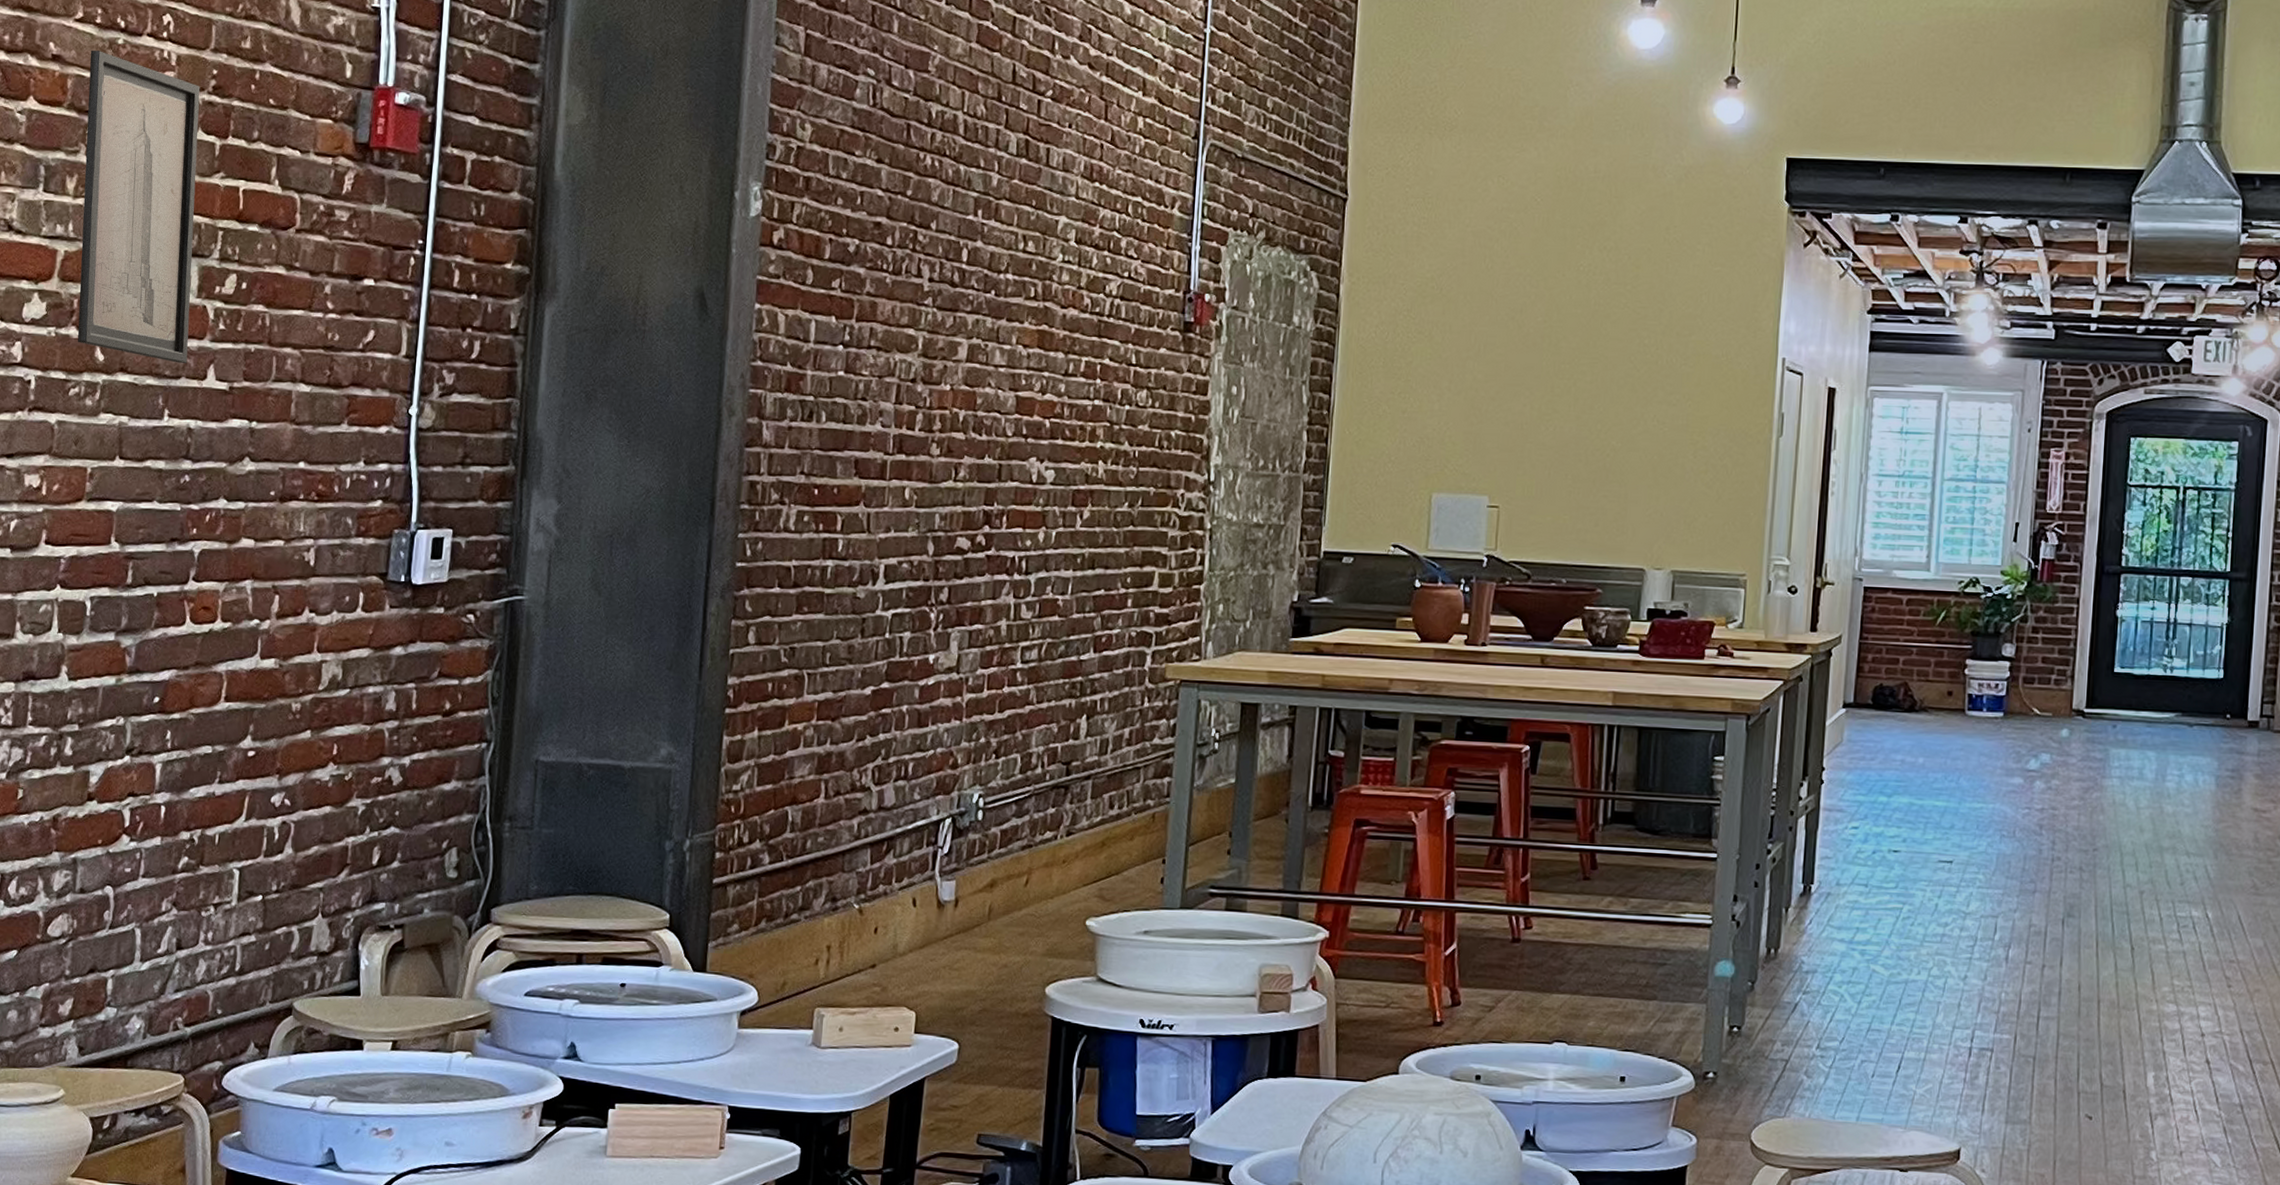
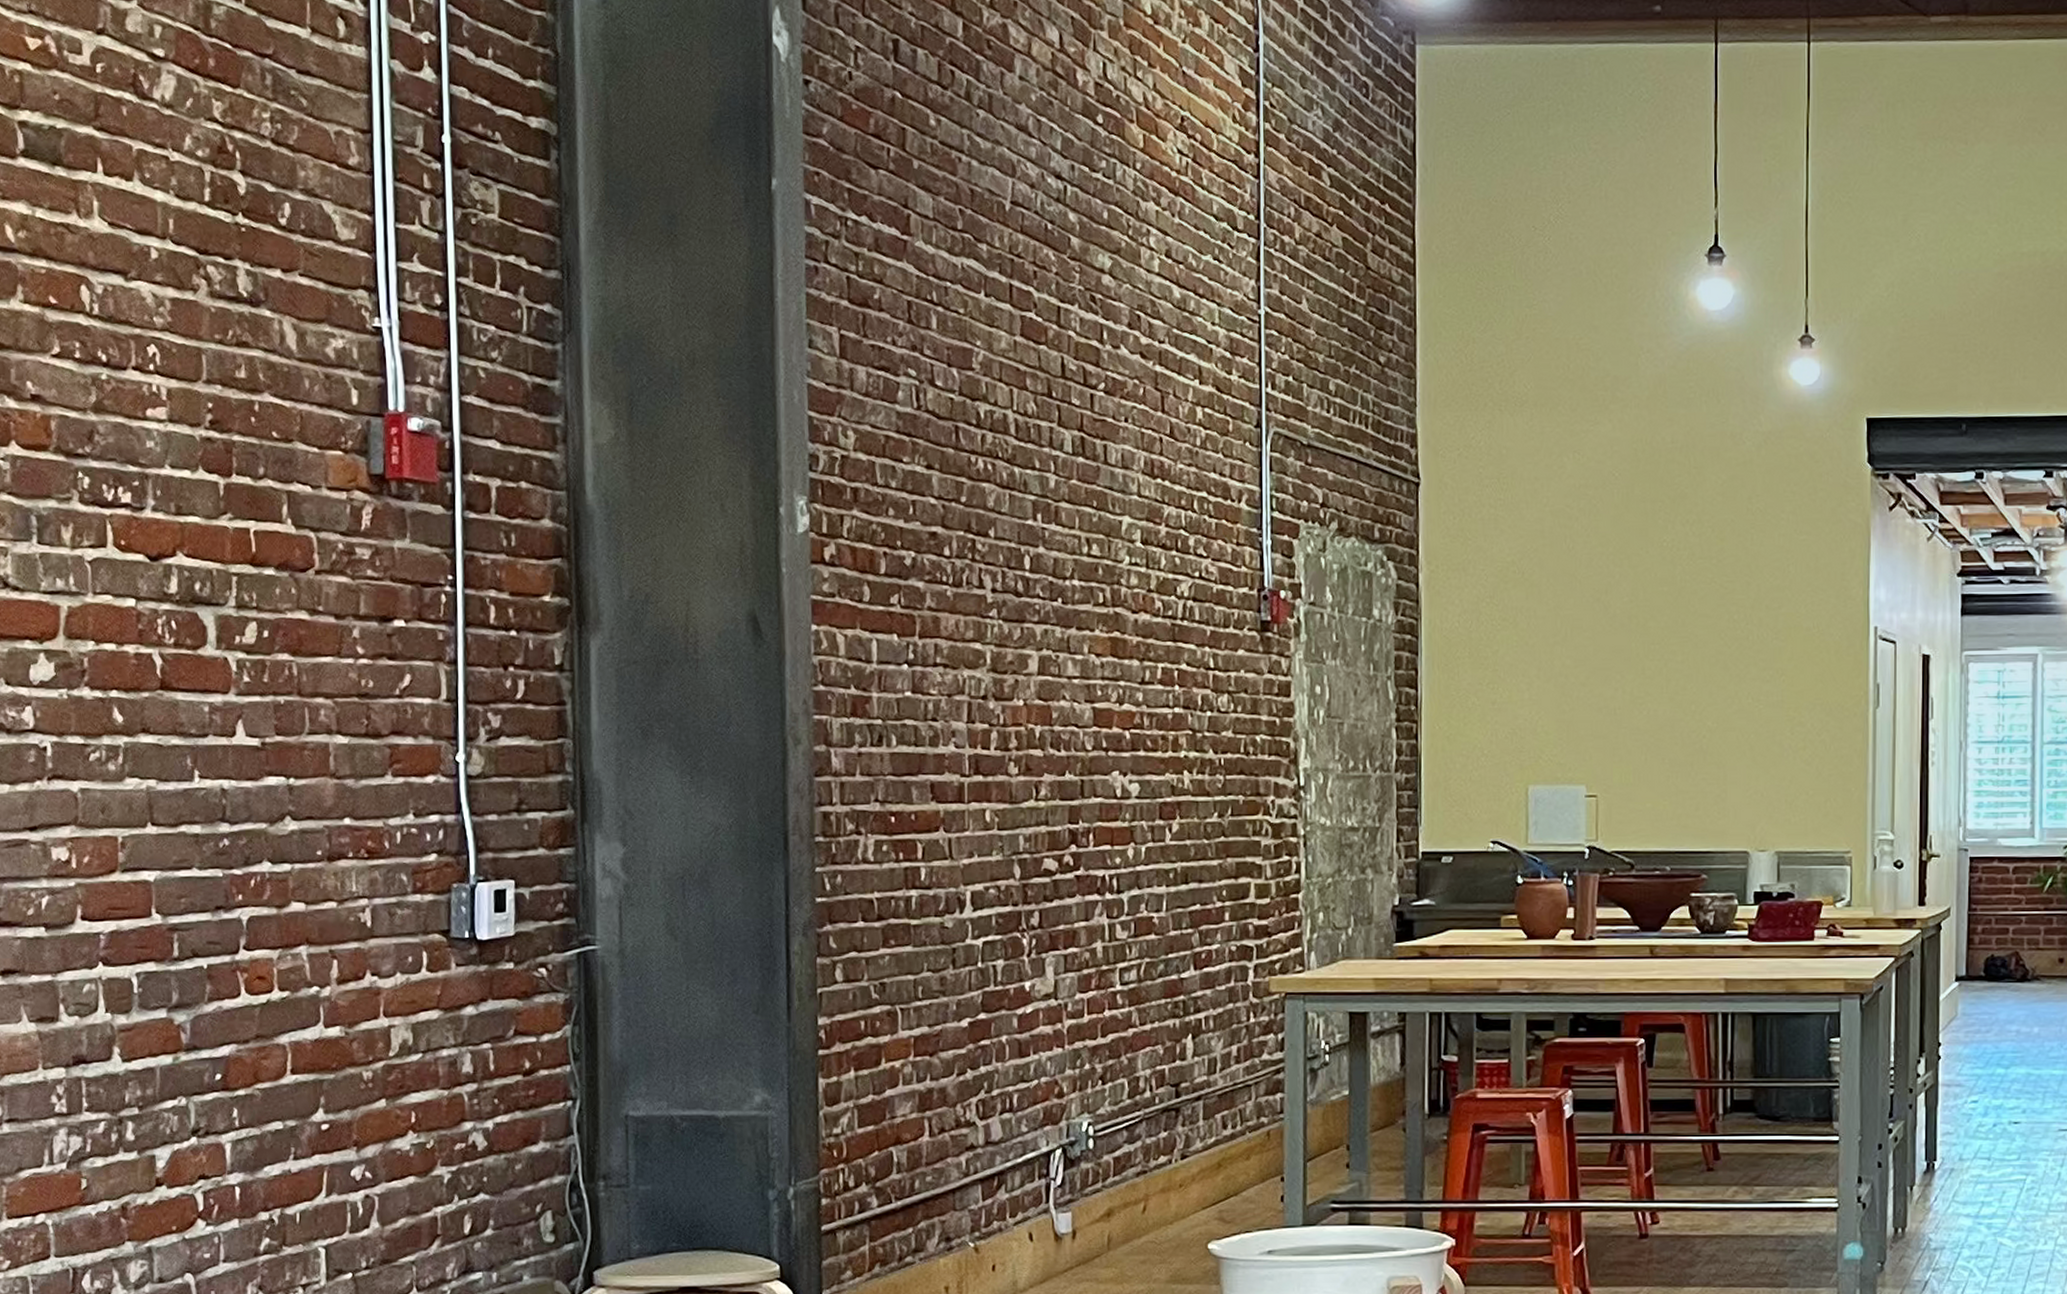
wall art: present [77,50,200,363] -> none [72,387,213,720]

